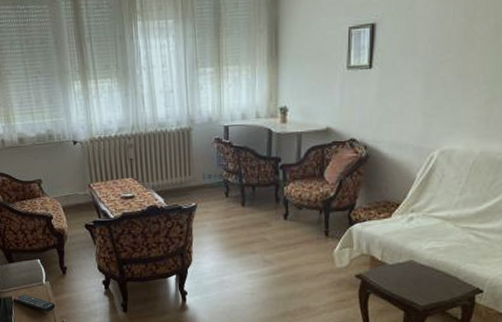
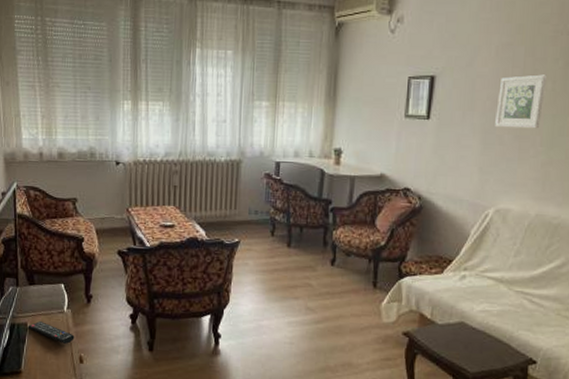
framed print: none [437,10,489,70] -> present [495,74,546,129]

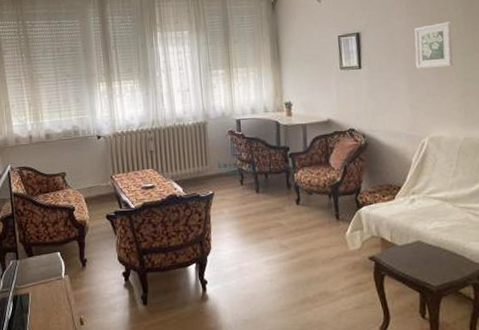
remote control: present [28,321,75,345] -> none [29,290,74,309]

